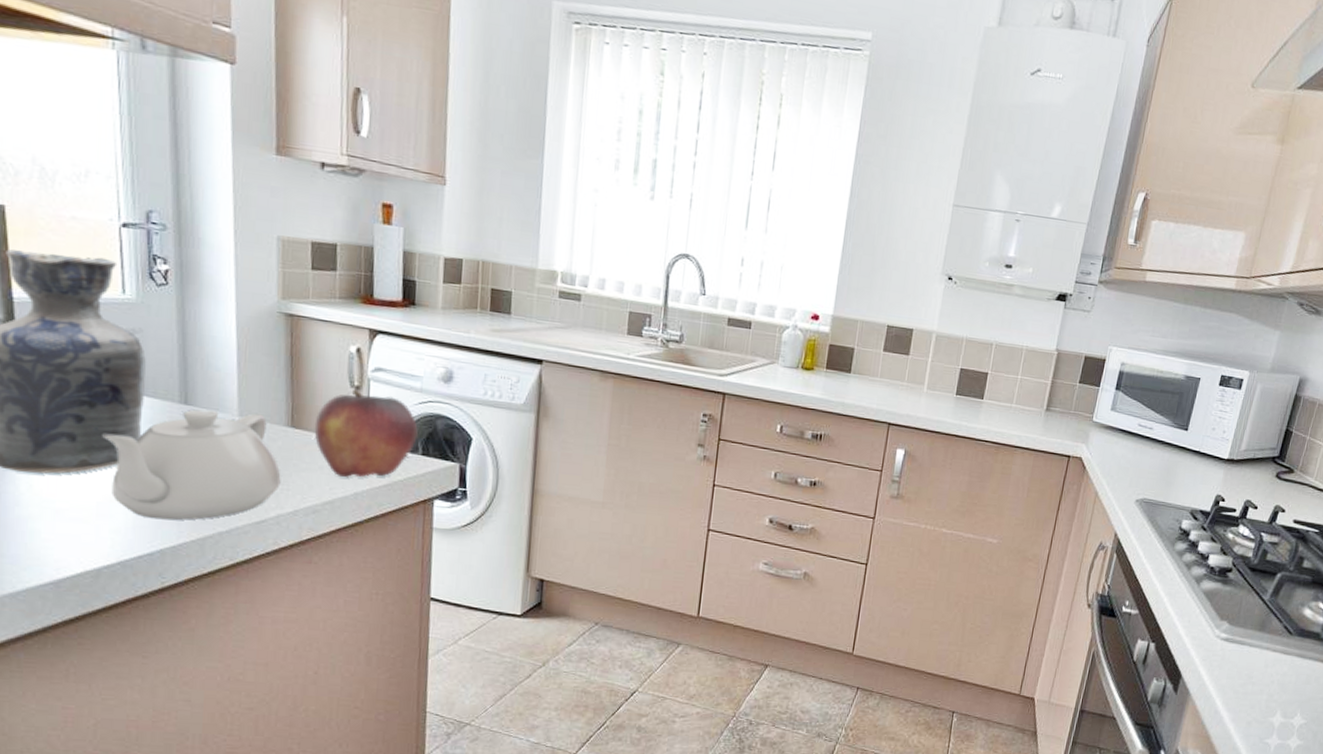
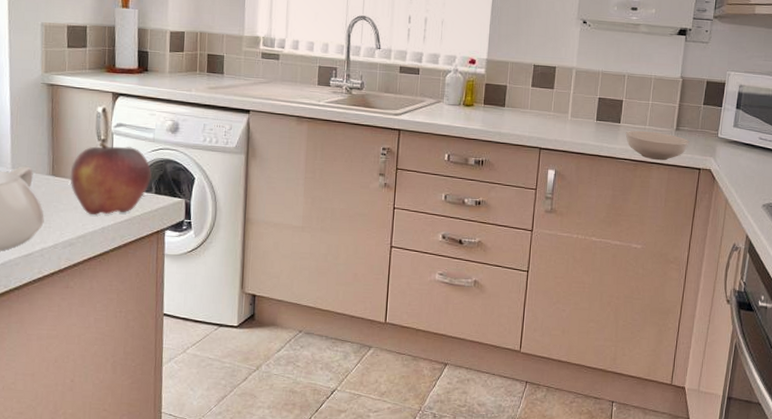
bowl: none [988,408,1060,445] -> present [625,130,690,161]

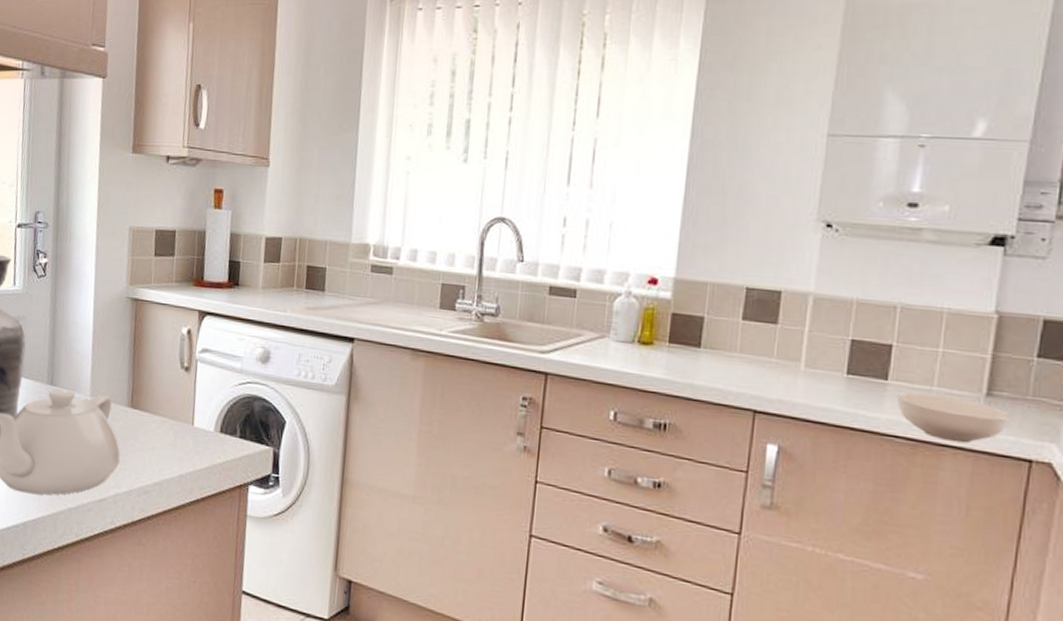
fruit: present [70,142,152,216] -> none [149,370,237,460]

